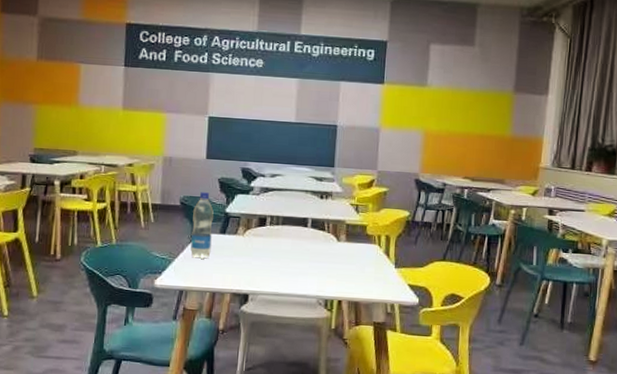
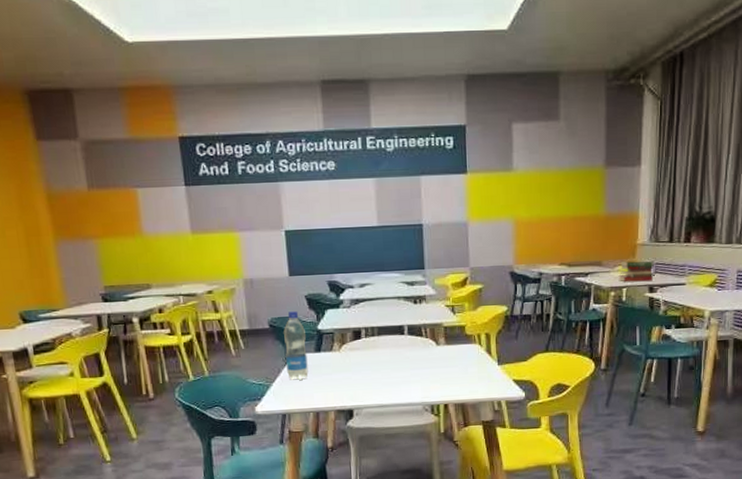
books: none [519,181,555,205] -> present [618,260,654,282]

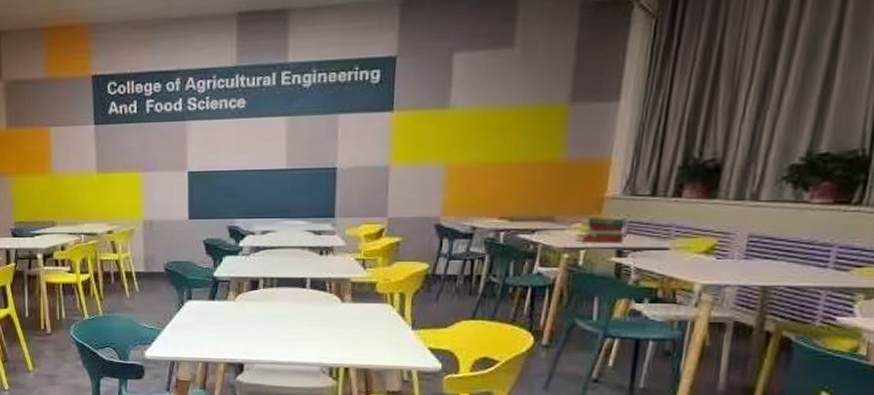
bottle: present [284,311,309,380] -> none [179,256,201,328]

